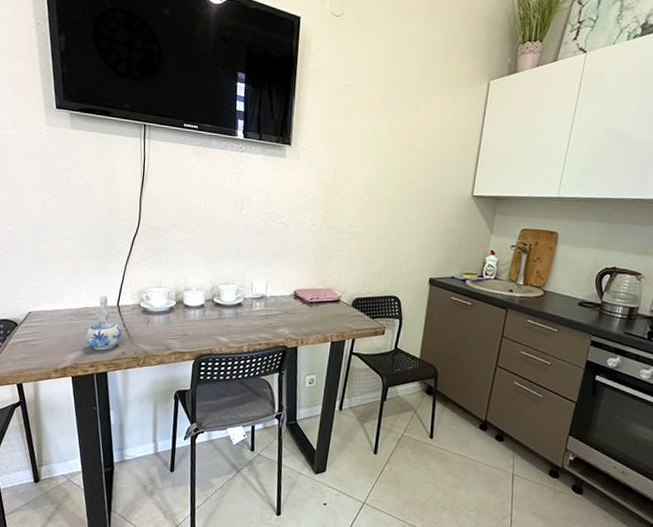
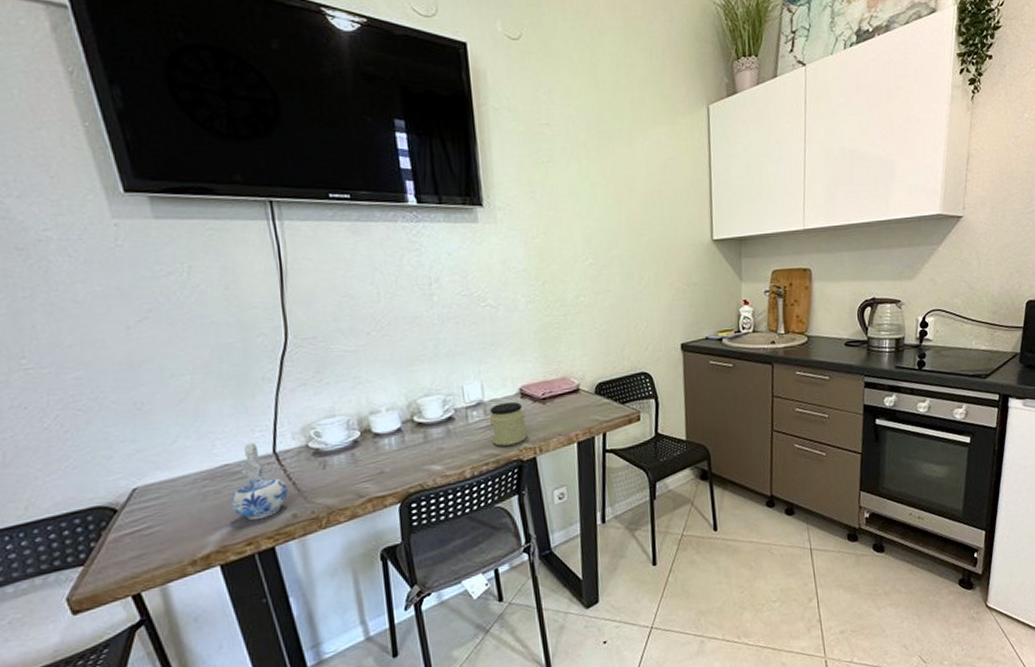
jar: none [267,300,294,334] -> present [489,402,527,446]

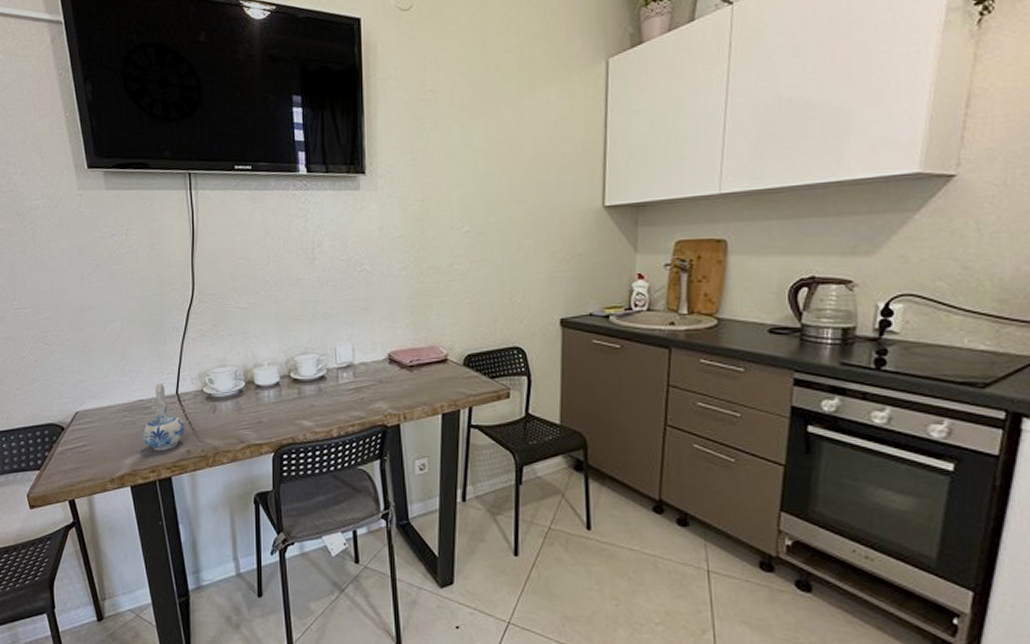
jar: present [489,402,527,446] -> none [358,367,393,409]

